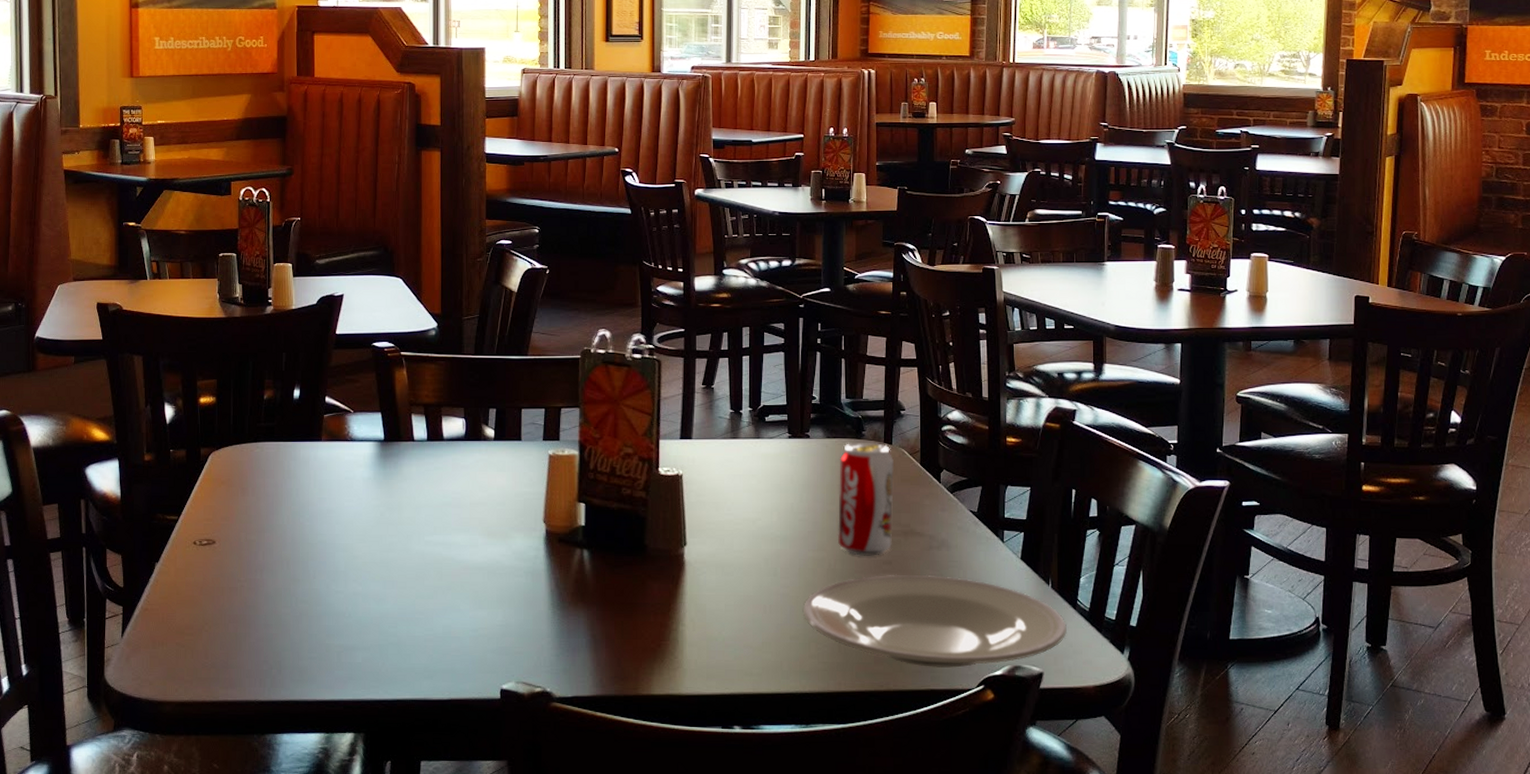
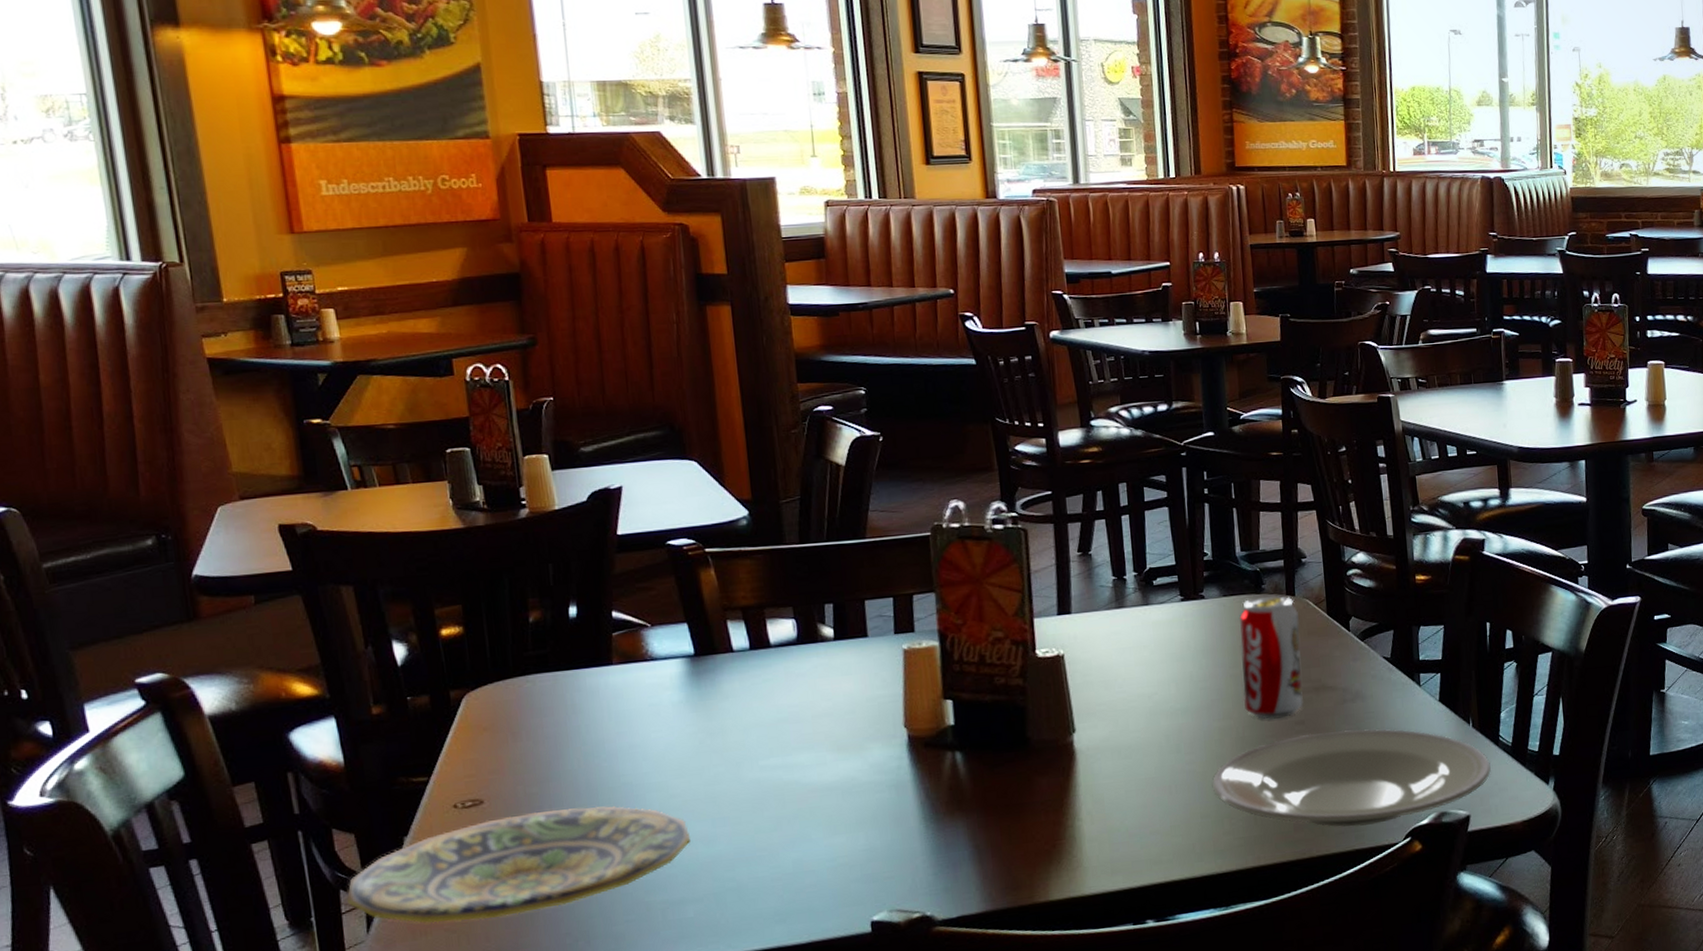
plate: none [110,556,366,639] -> present [346,806,692,923]

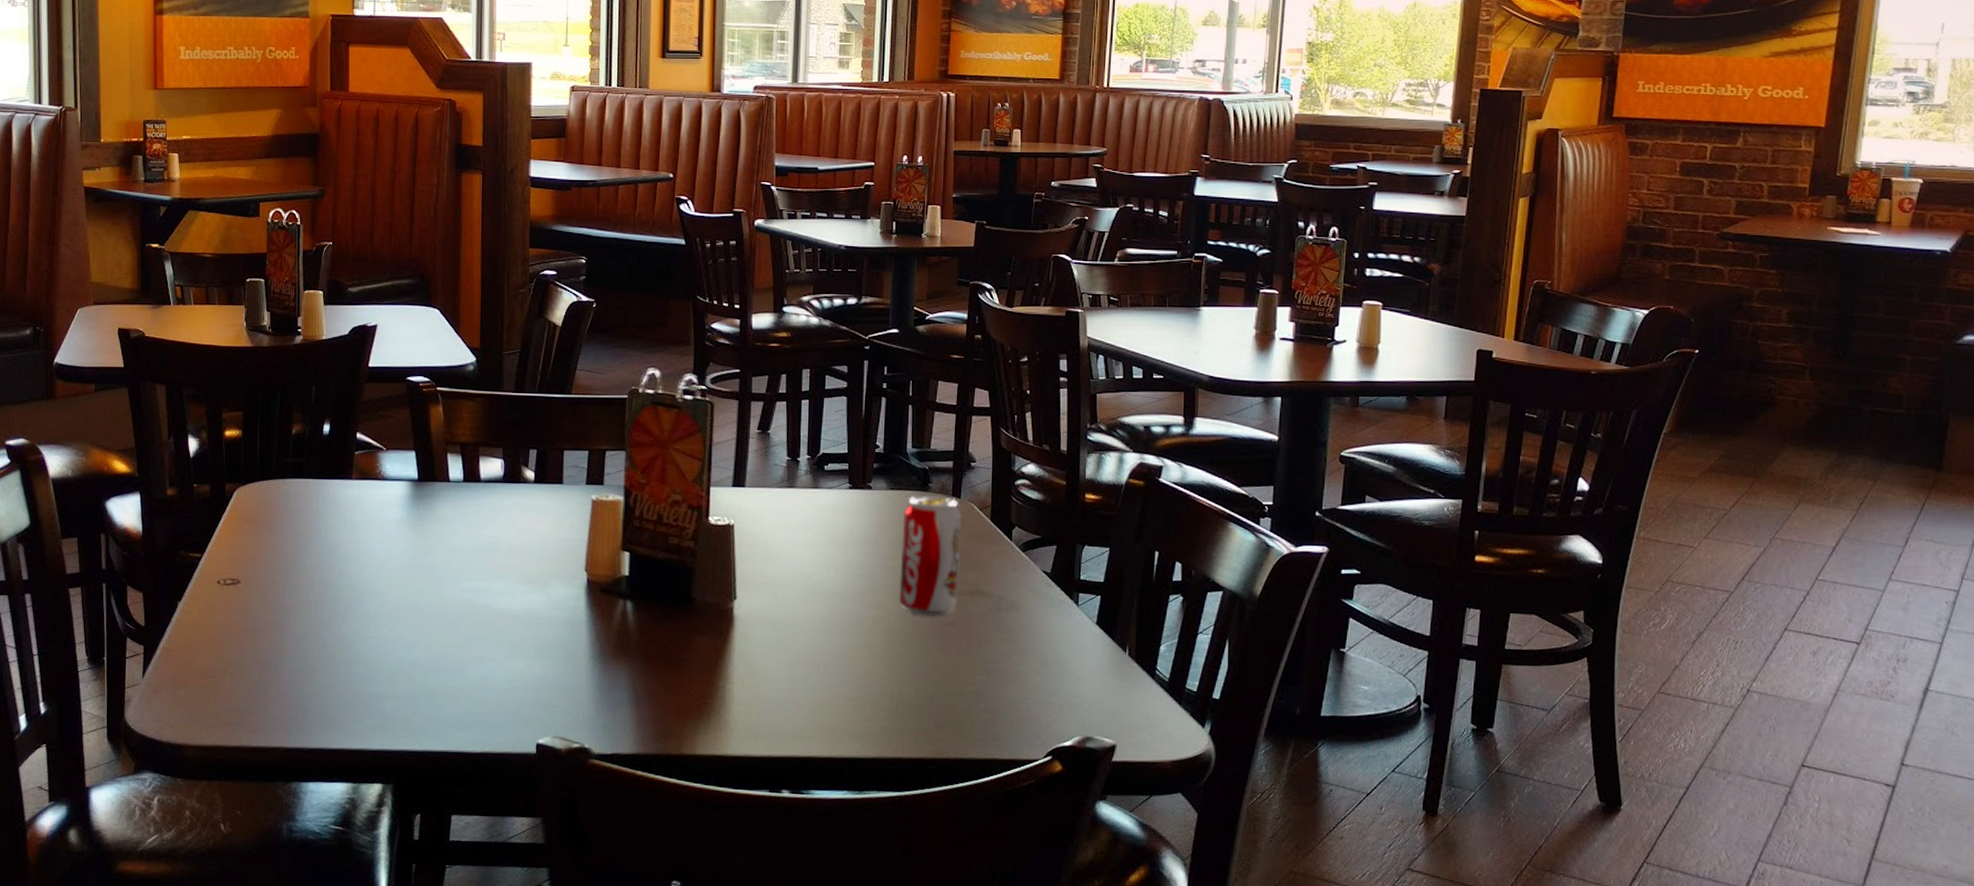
plate: present [346,806,692,923] -> none [130,597,397,683]
plate: present [1212,729,1491,827] -> none [859,636,1143,737]

